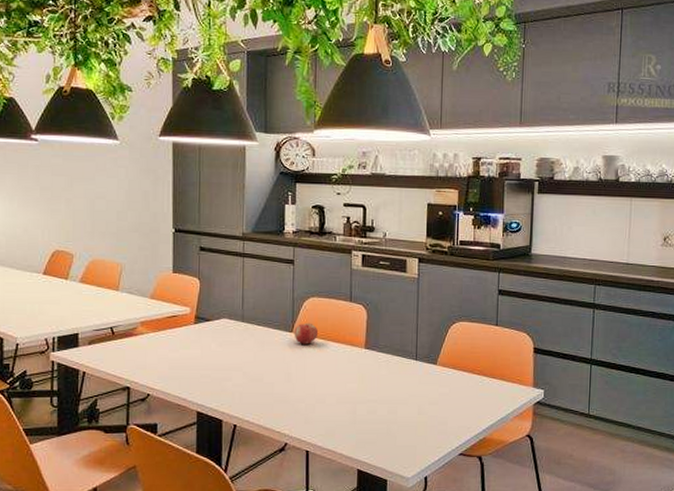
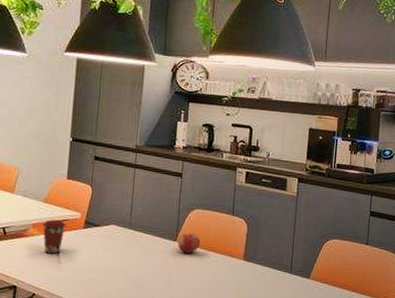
coffee cup: none [151,316,176,352] -> present [43,220,66,254]

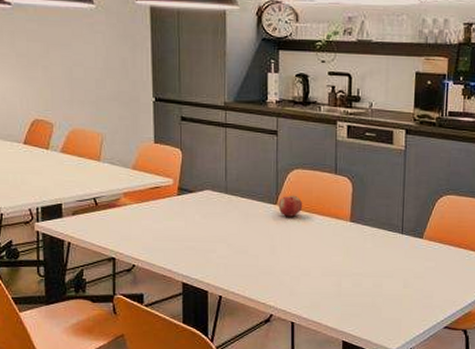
coffee cup: present [43,220,66,254] -> none [134,188,159,223]

